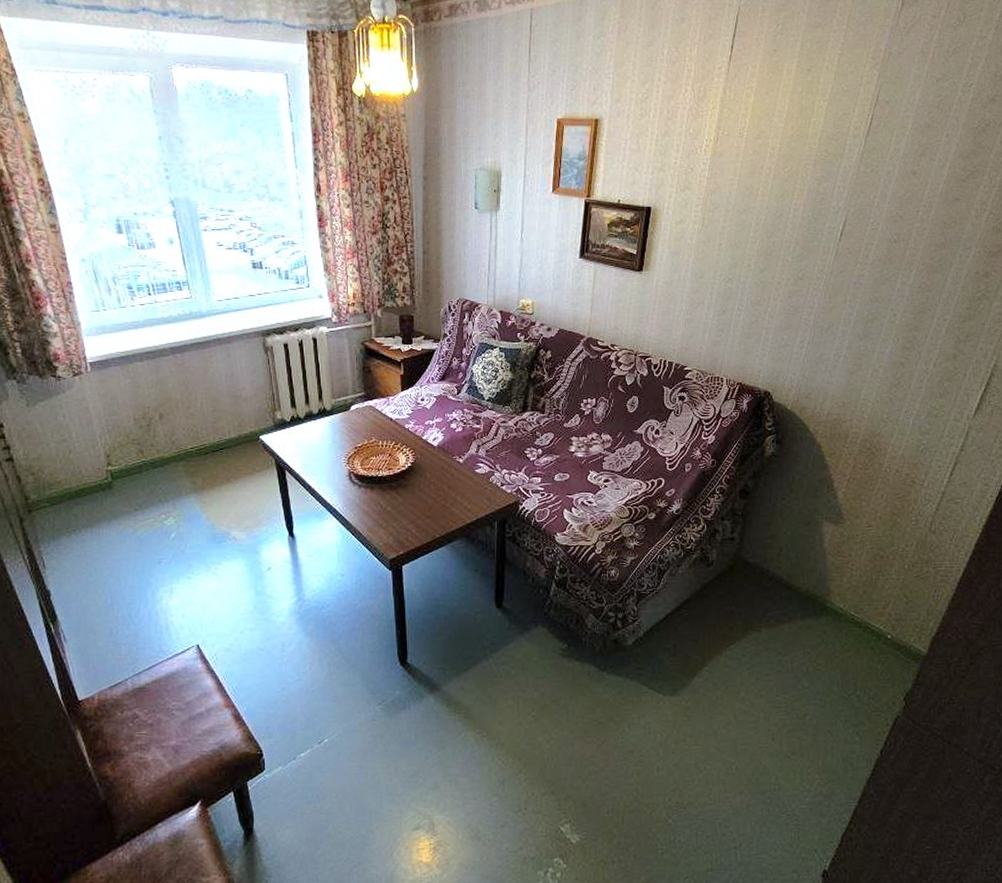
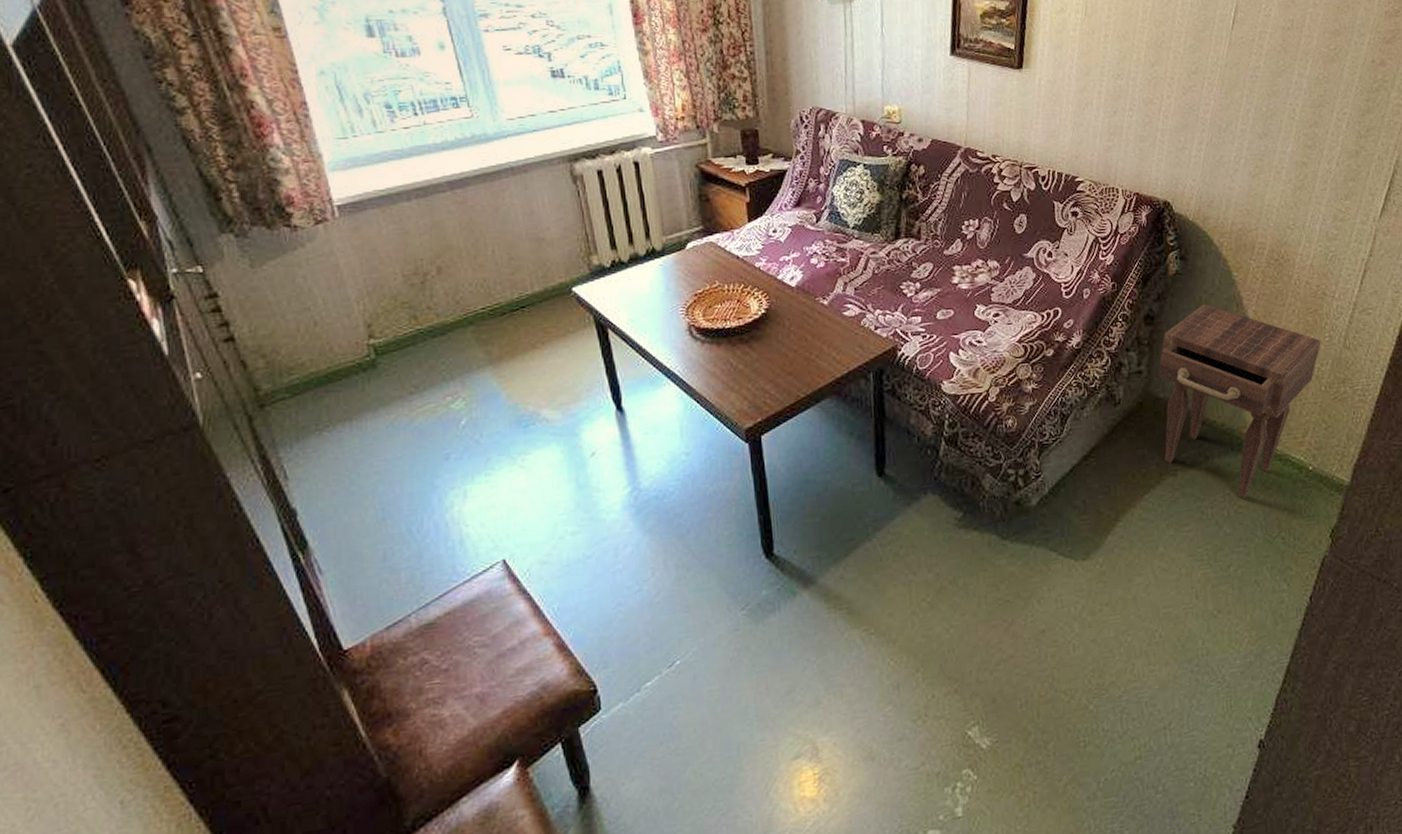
nightstand: none [749,483,908,658] -> present [1158,304,1322,500]

